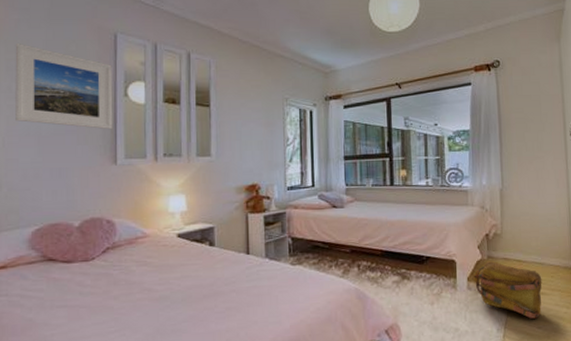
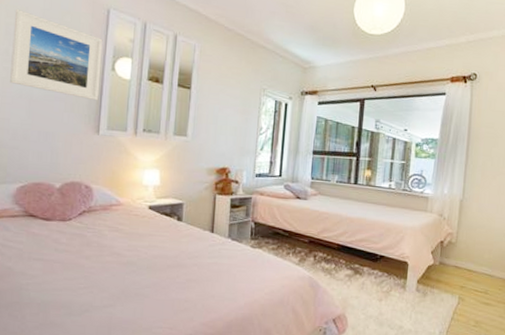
backpack: present [472,260,542,319] -> none [422,266,490,327]

